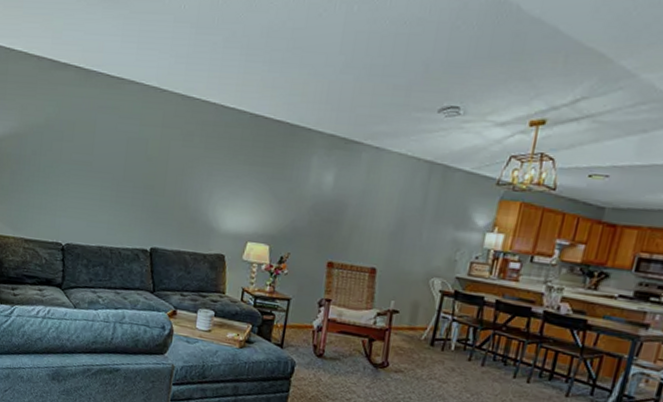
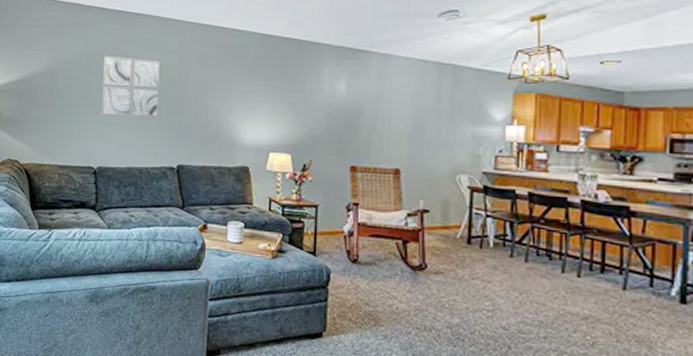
wall art: none [73,122,141,195] -> present [102,55,161,117]

